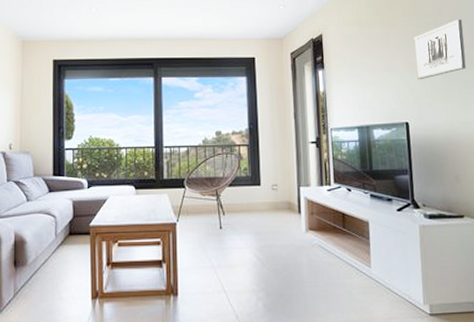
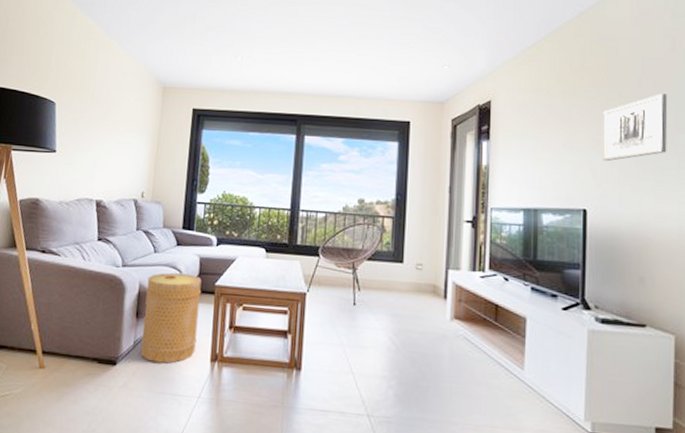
basket: none [20,218,77,308] -> present [140,272,202,364]

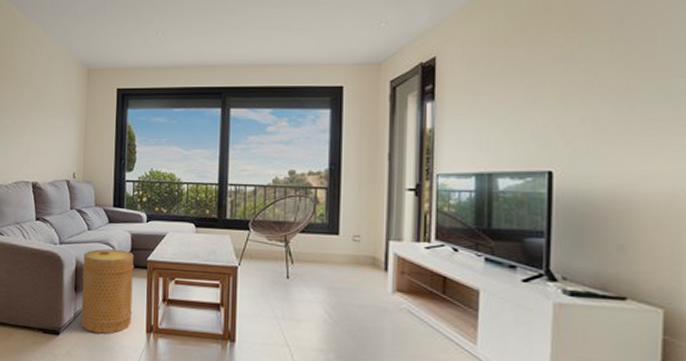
wall art: present [602,93,668,162] -> none [572,33,659,117]

